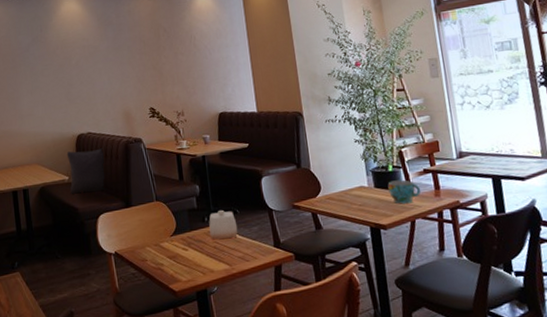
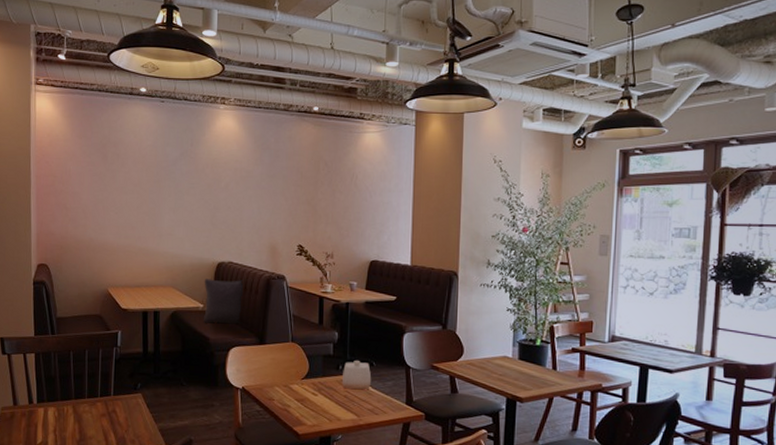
cup: present [387,180,421,204] -> none [532,355,566,380]

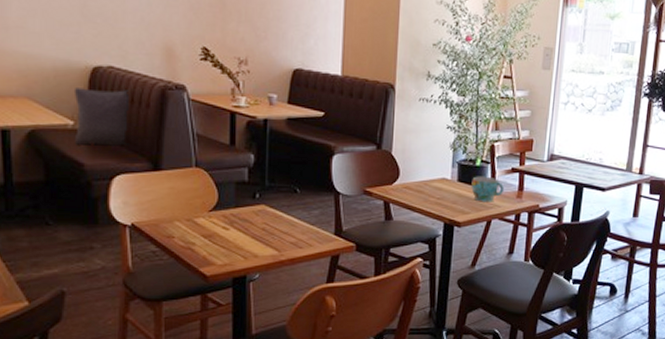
sugar bowl: present [341,361,372,390] -> none [259,188,295,221]
cup: none [532,355,566,380] -> present [471,176,505,202]

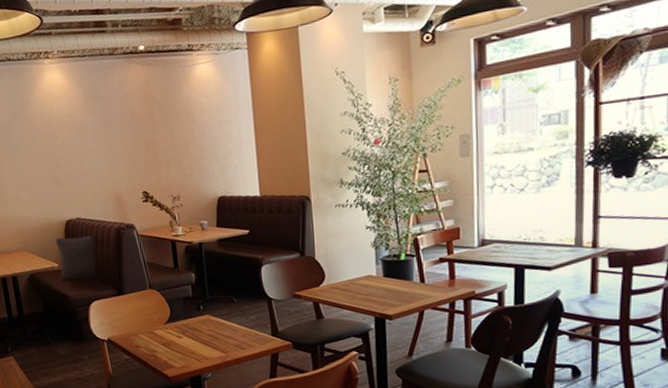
cup: present [471,176,505,202] -> none [398,269,434,294]

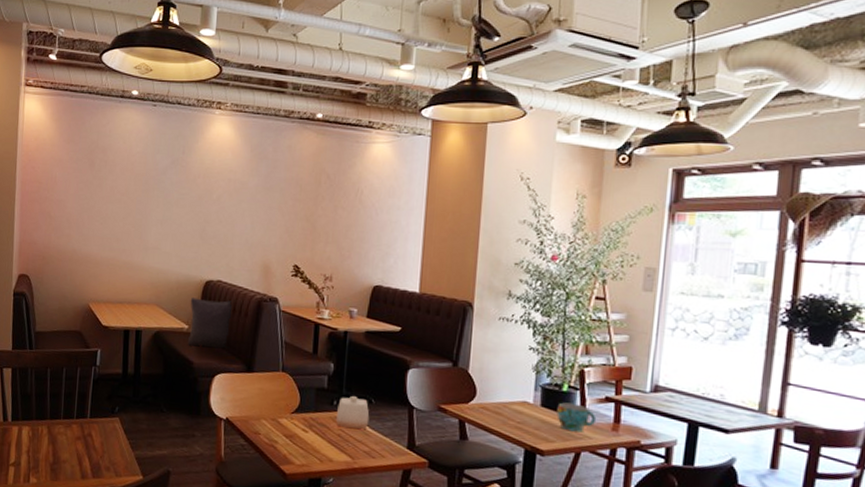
sugar bowl: none [204,299,235,328] -> present [335,396,370,430]
cup: none [398,269,434,294] -> present [556,402,597,433]

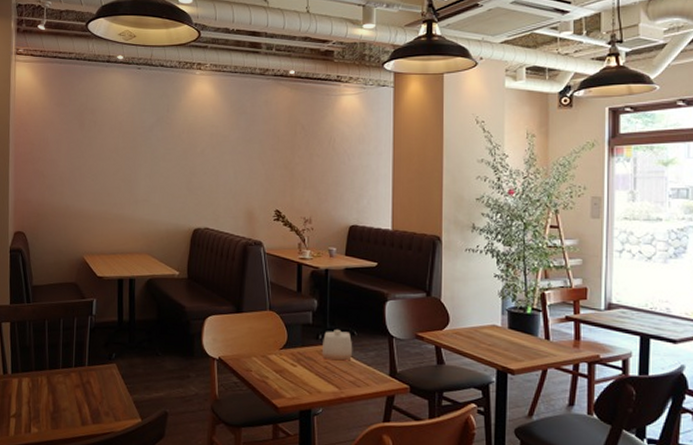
pillow: present [188,298,233,349] -> none [180,245,220,292]
cup: present [556,402,597,433] -> none [523,324,559,351]

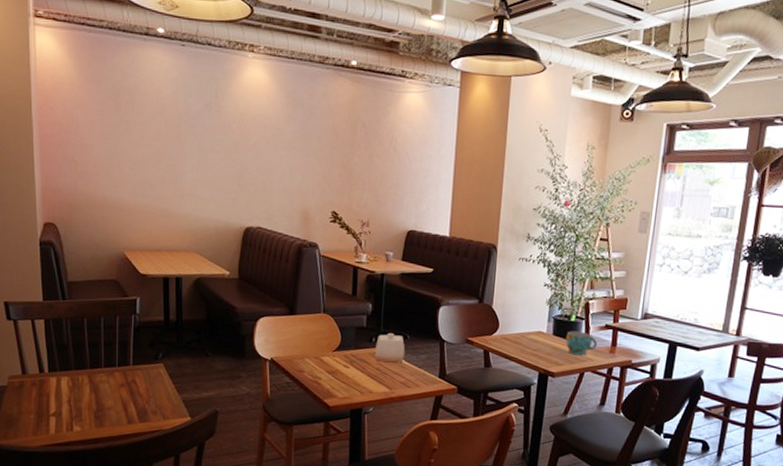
cup: none [523,324,559,351] -> present [565,331,598,356]

